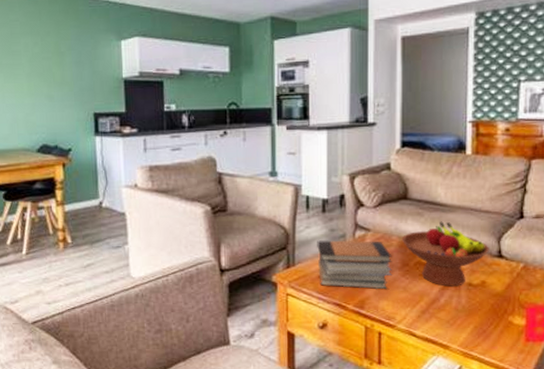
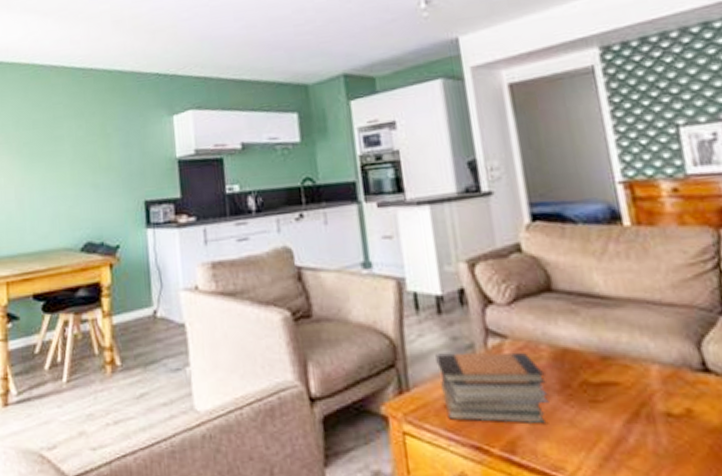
fruit bowl: present [401,221,489,287] -> none [553,321,687,418]

